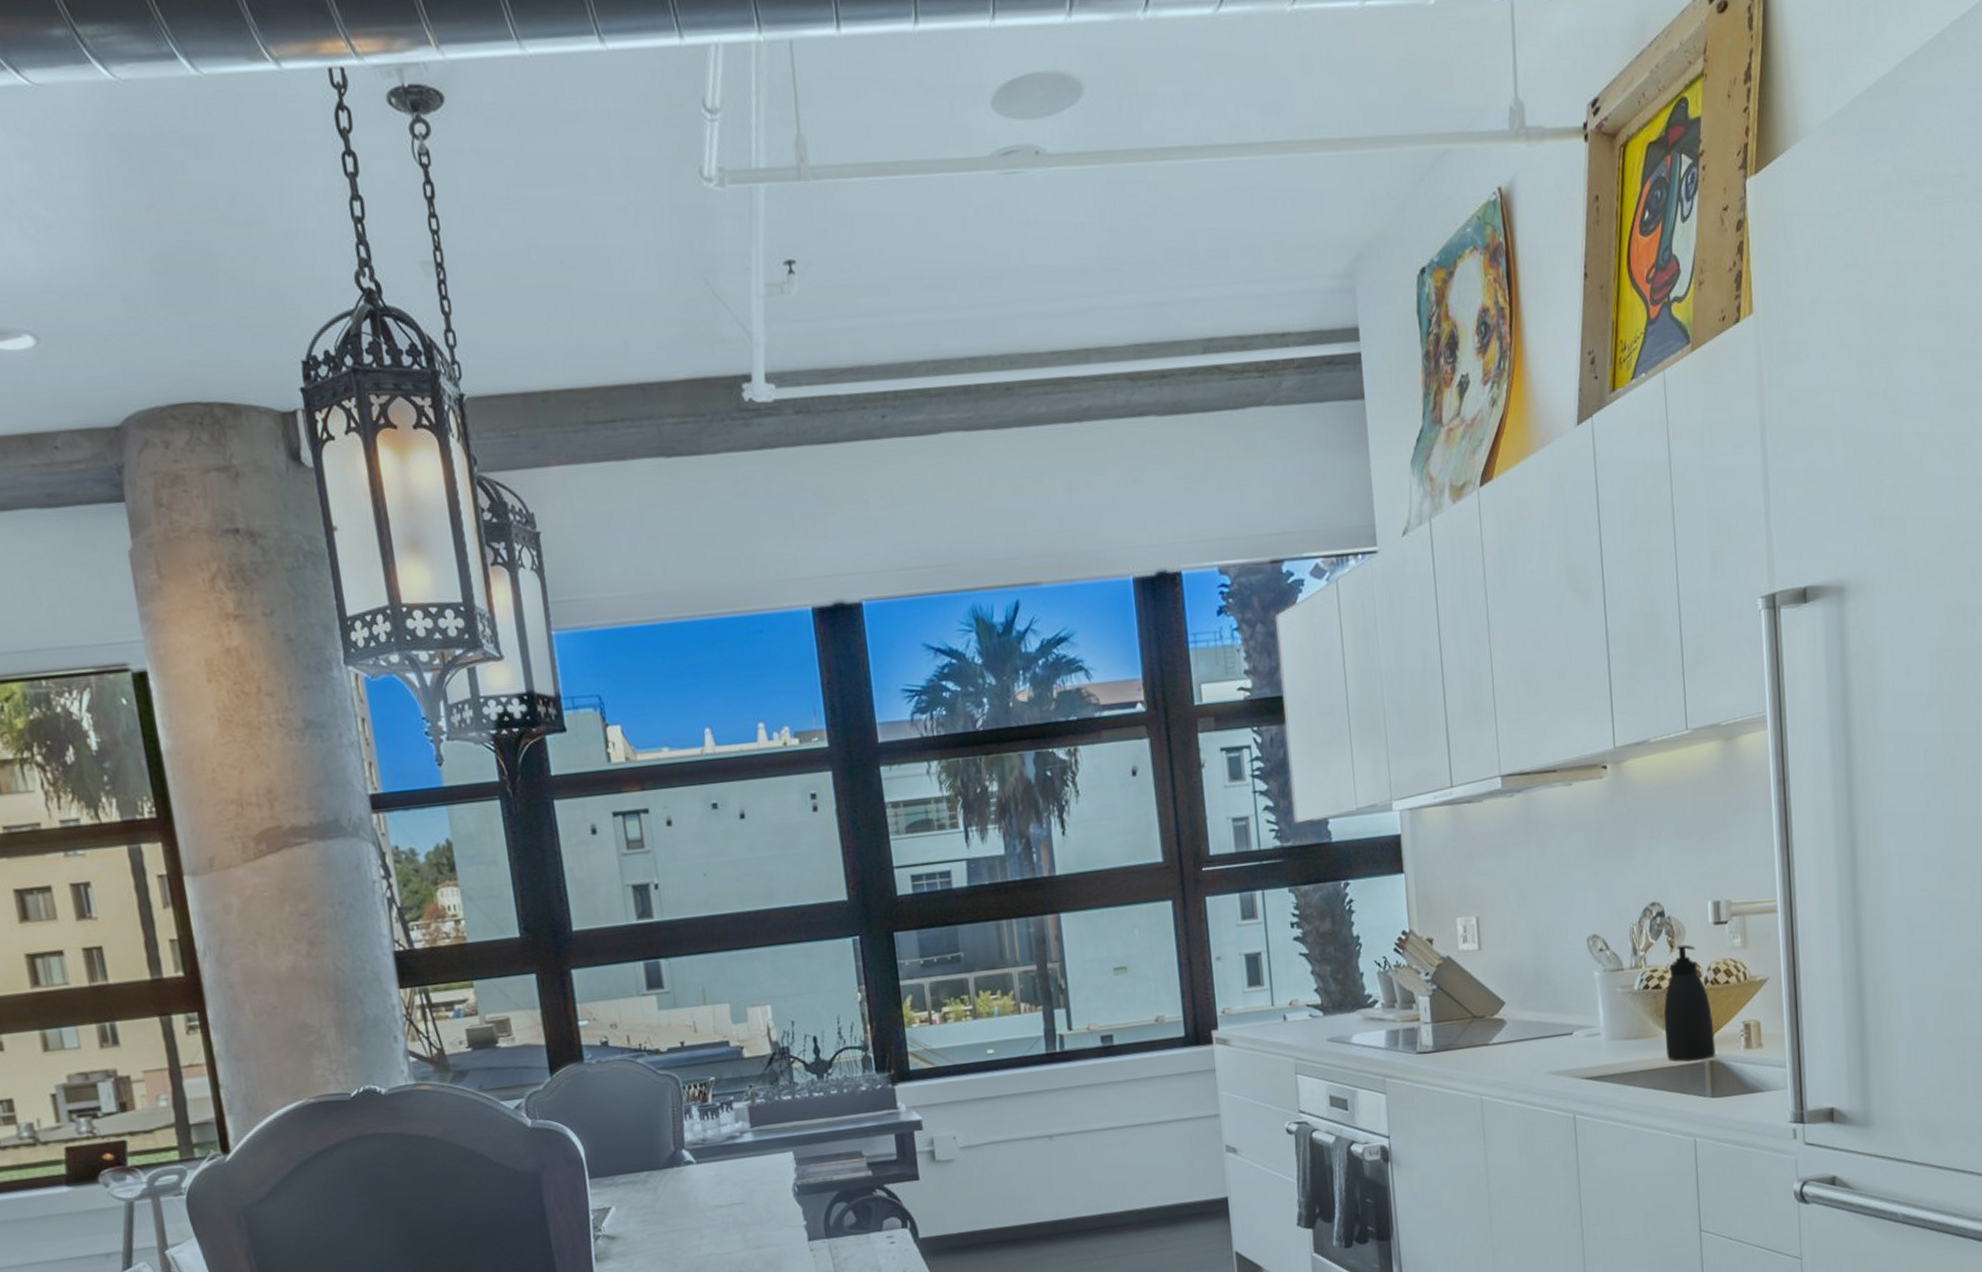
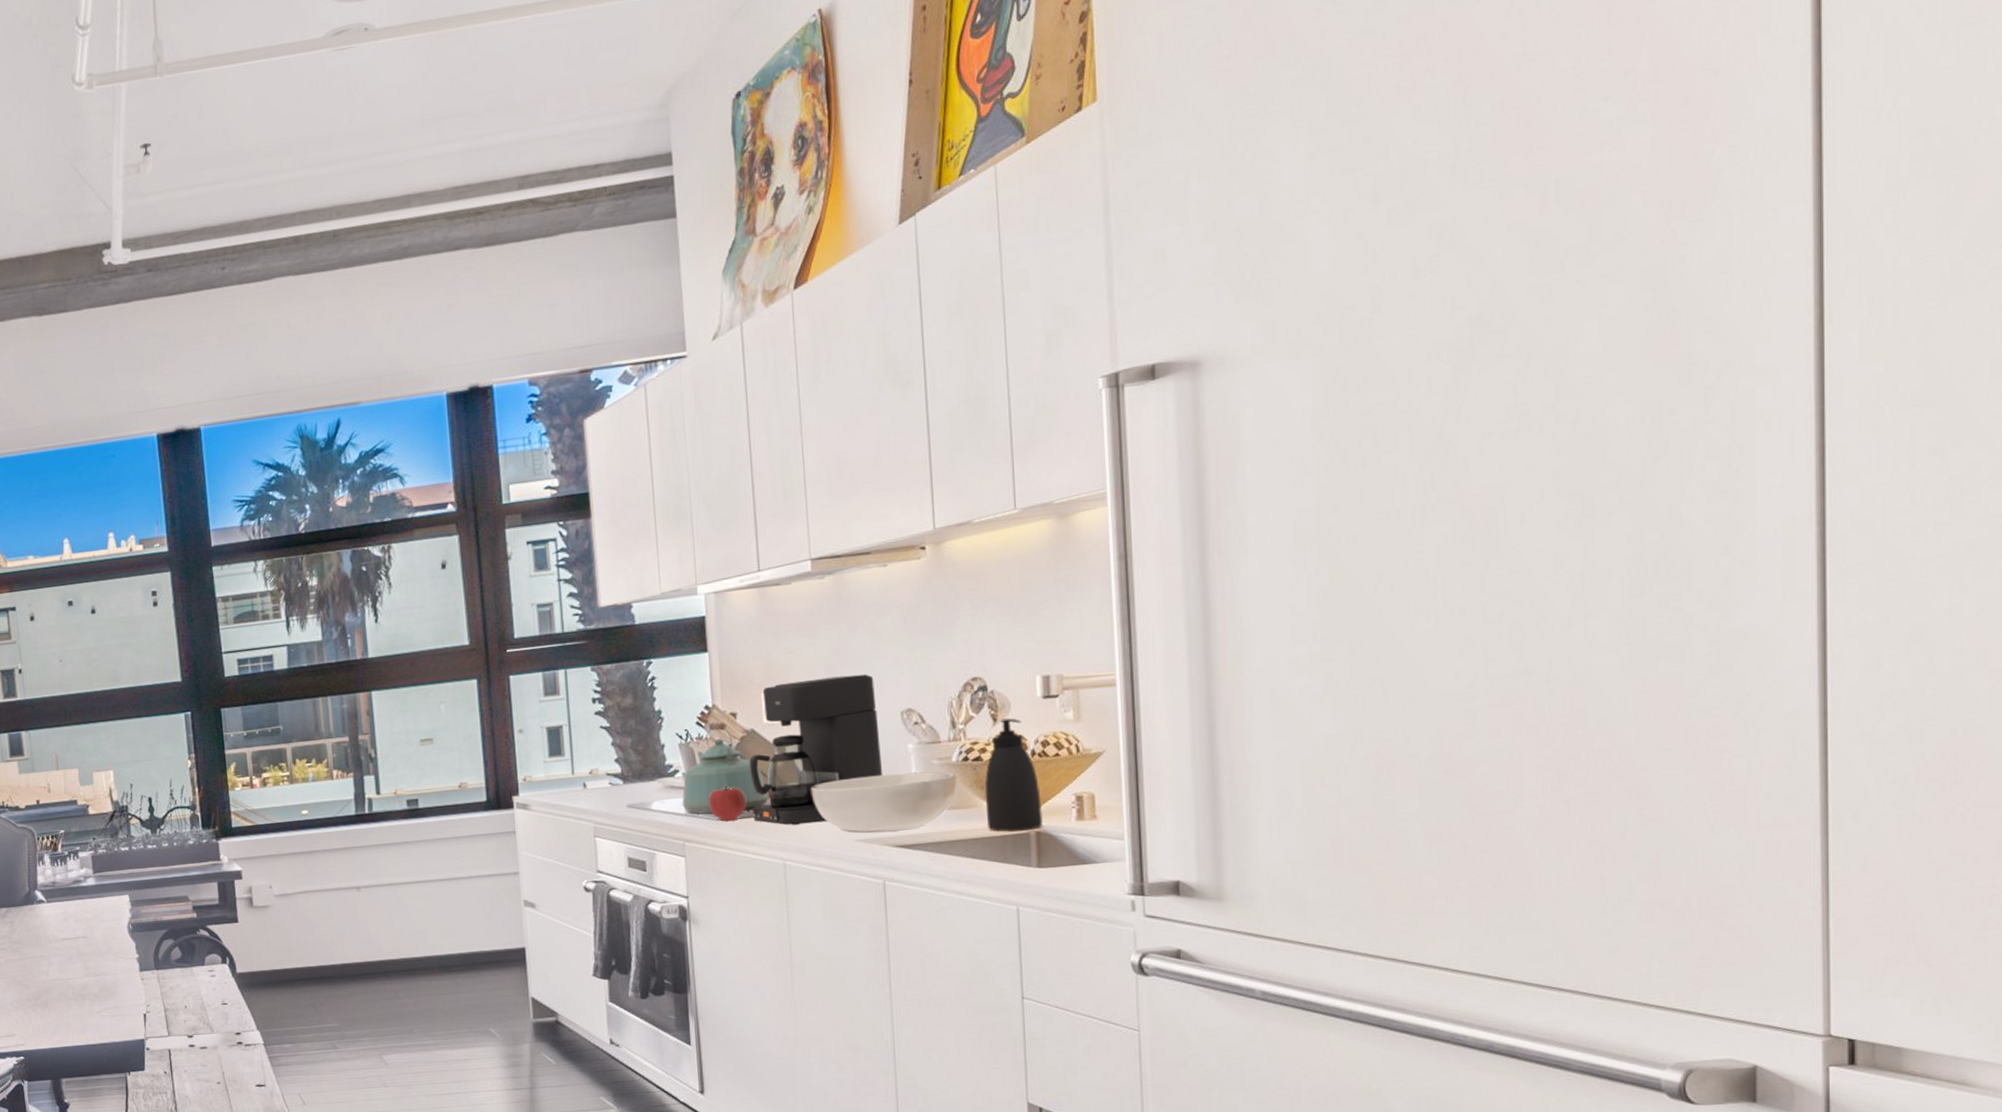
kettle: none [1381,948,1465,1048] -> present [682,722,769,815]
fruit: none [1407,1016,1444,1055] -> present [709,785,746,822]
coffee maker: none [1445,898,1572,1059] -> present [748,674,883,826]
bowl: none [1504,1000,1639,1066] -> present [810,771,957,834]

